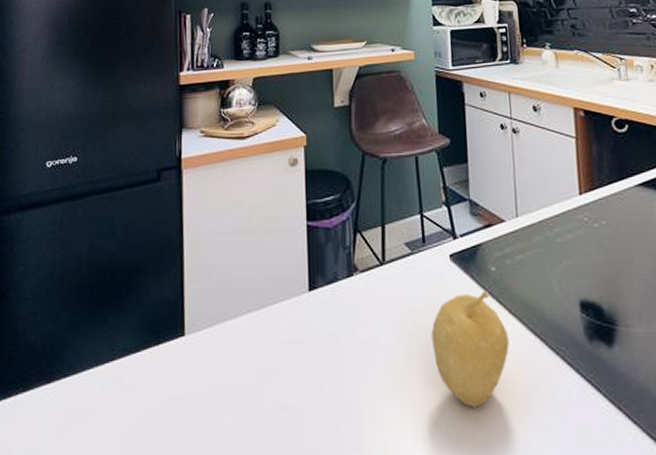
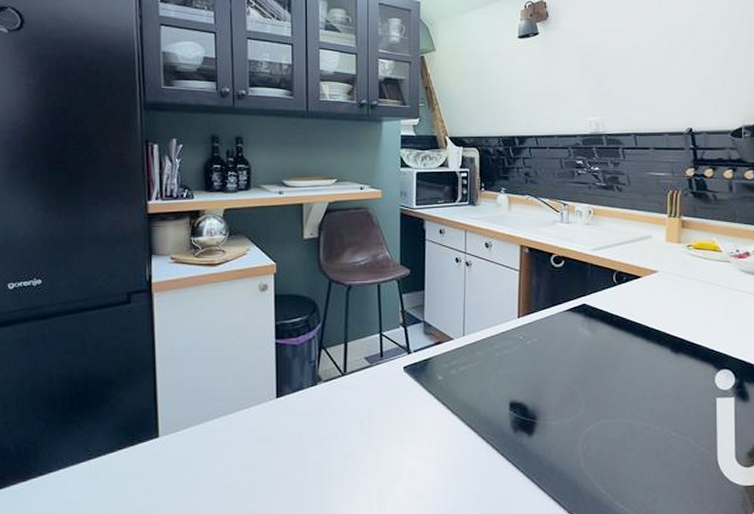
fruit: present [431,290,509,408] -> none [384,395,449,485]

